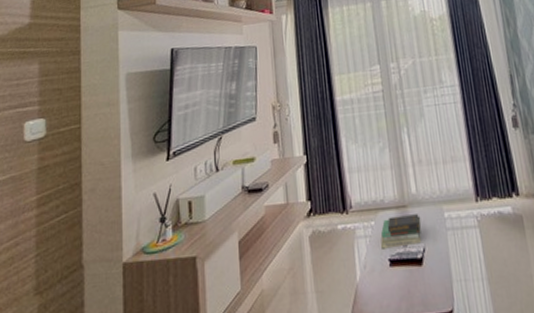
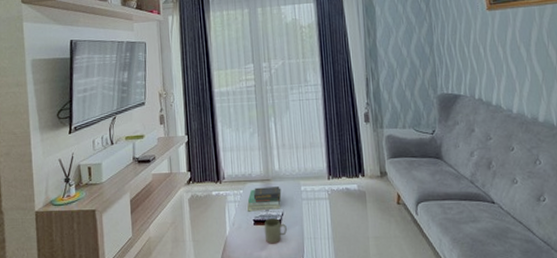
mug: none [402,256,431,291] -> present [264,218,287,244]

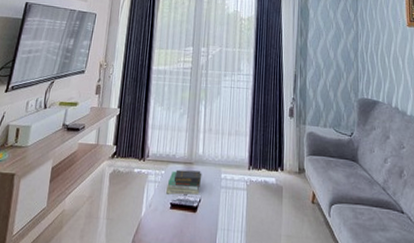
mug: present [264,218,287,244] -> none [179,204,202,232]

